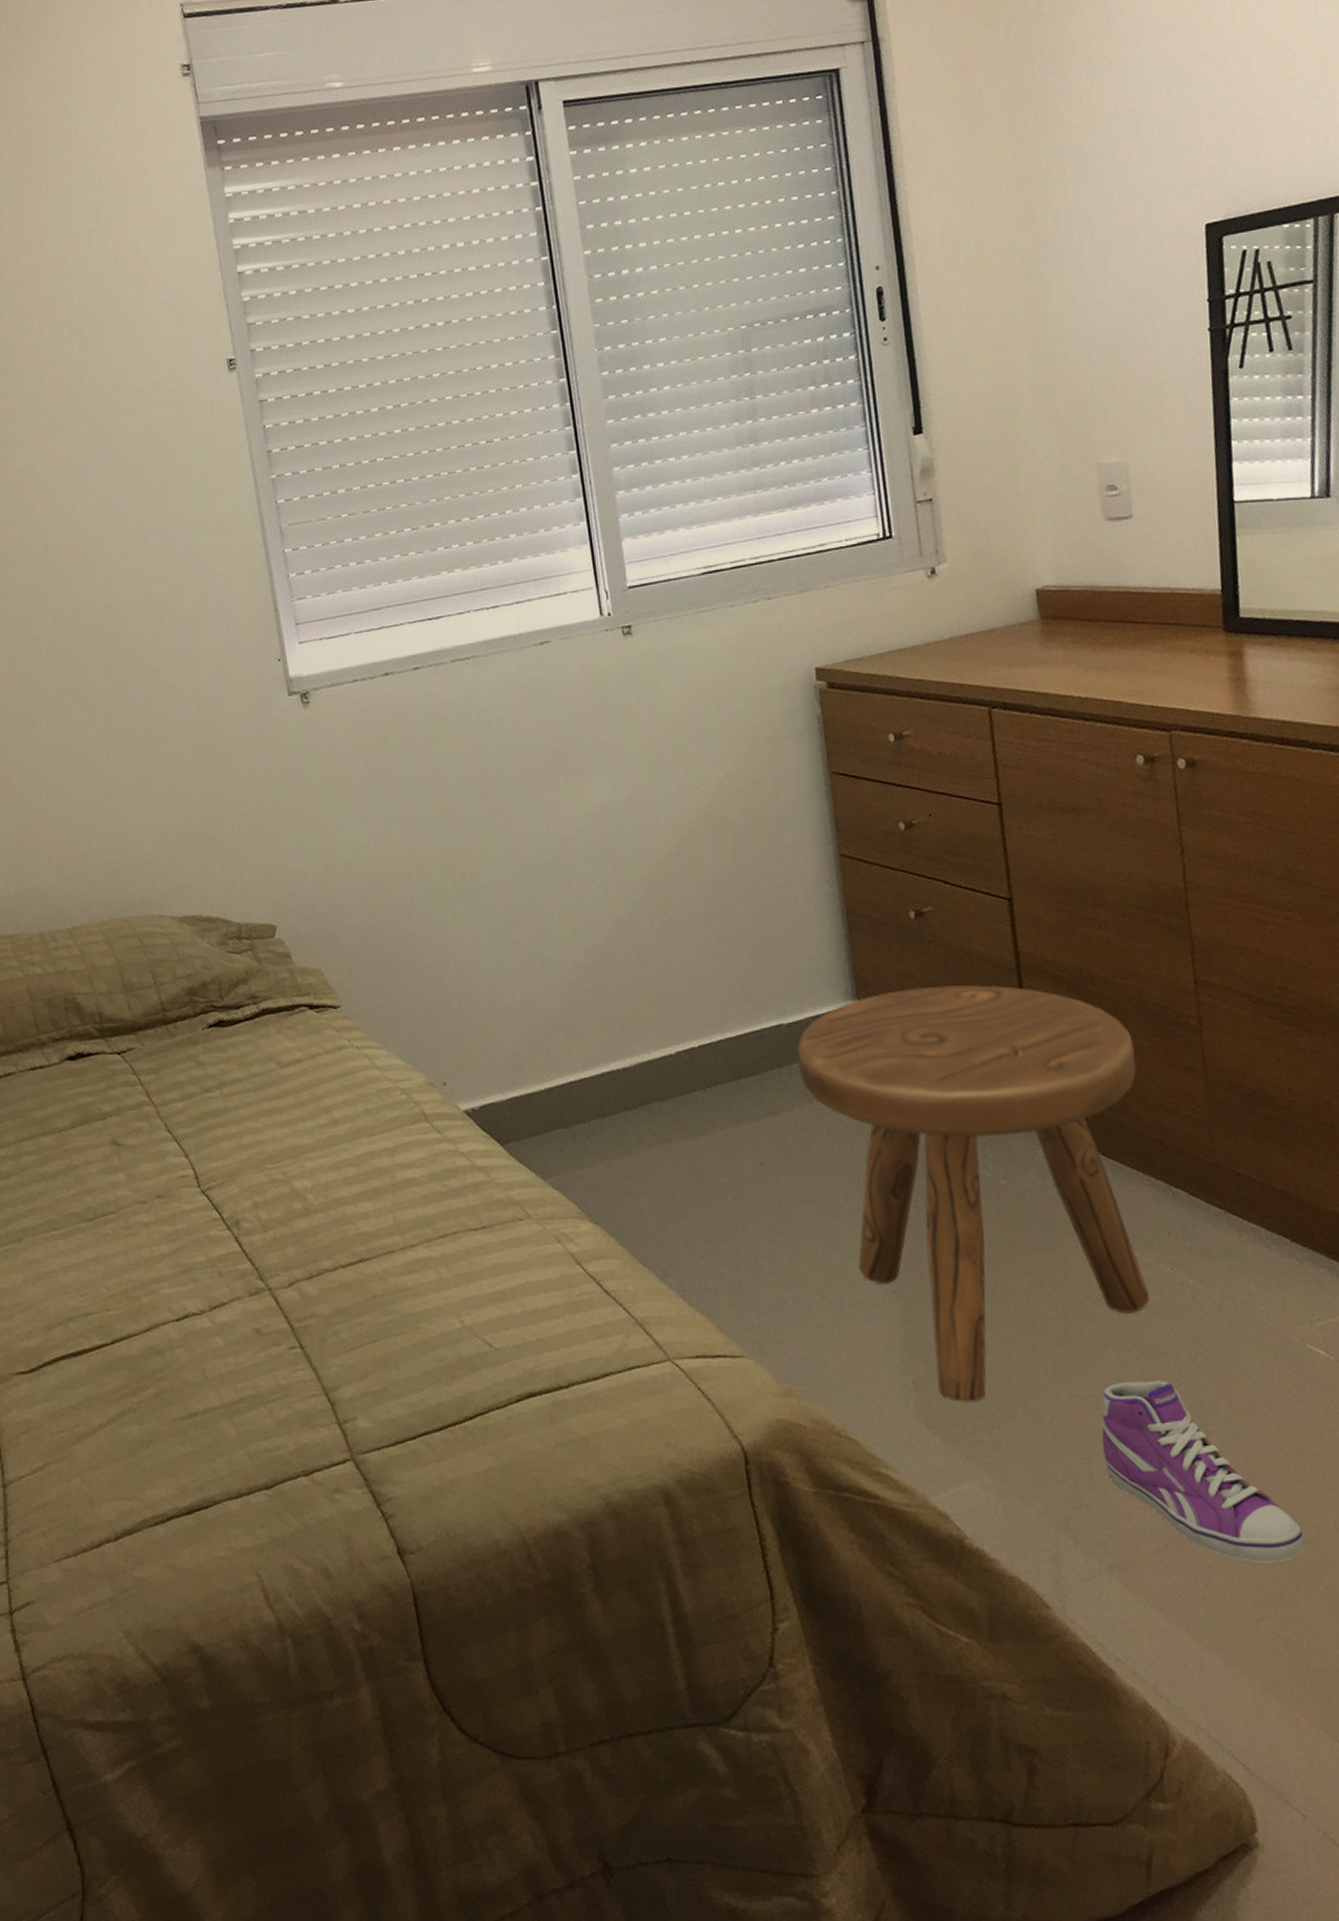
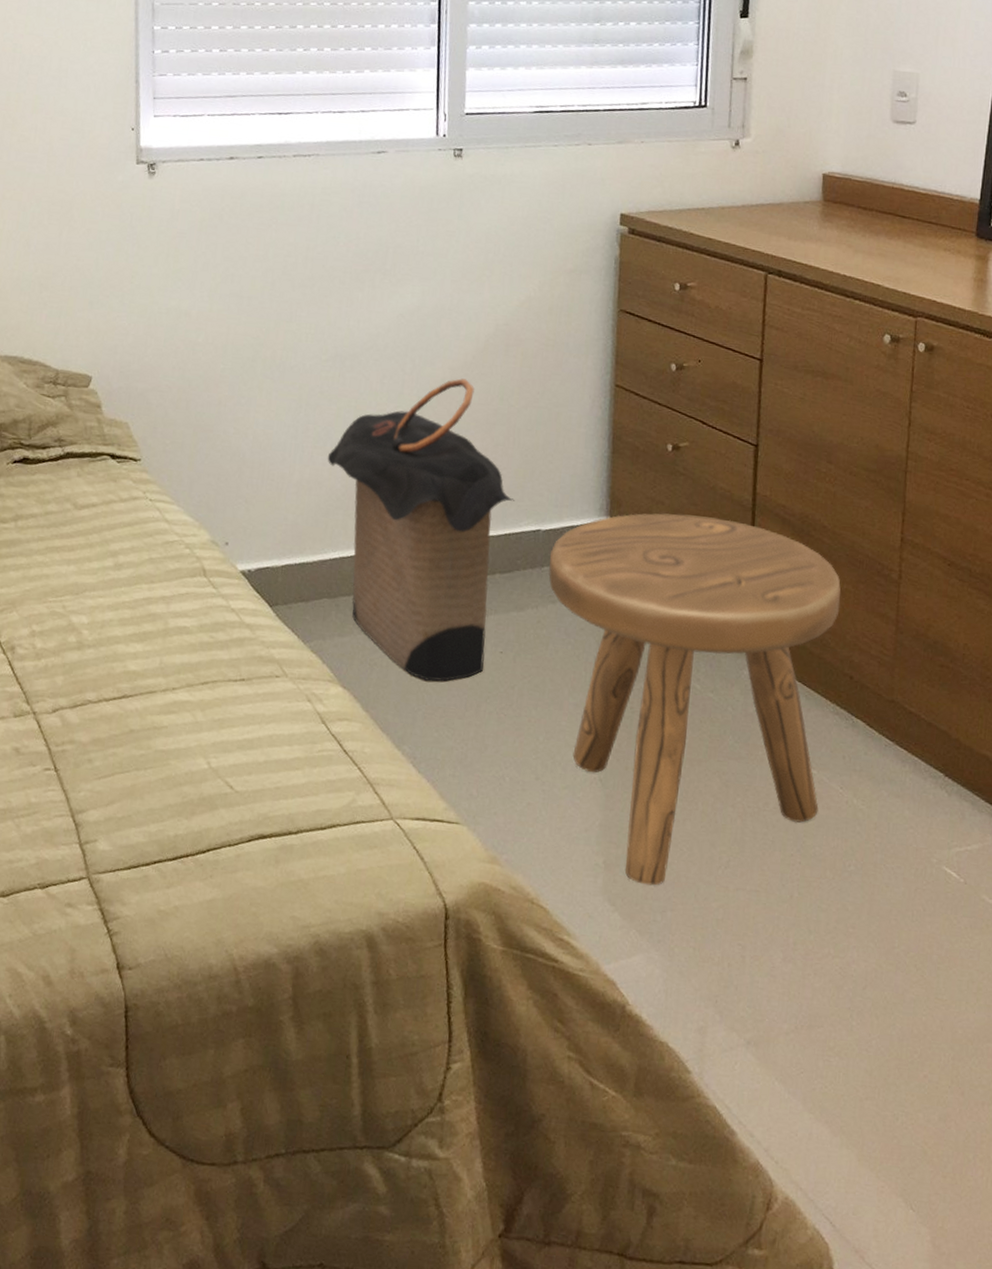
laundry hamper: none [537,872,750,1204] -> present [327,378,516,681]
sneaker: present [1101,1380,1305,1563] -> none [757,882,913,1051]

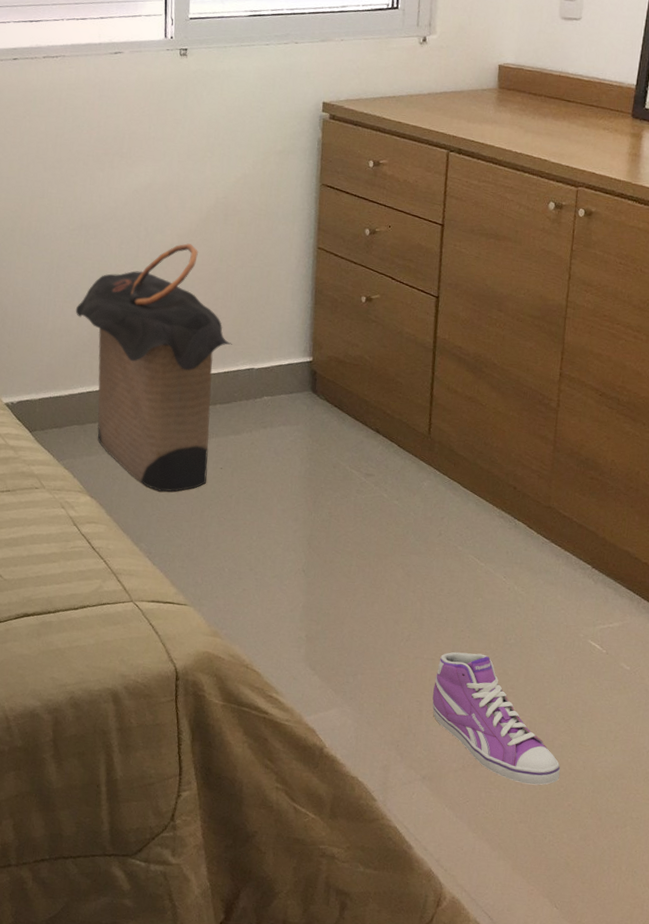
stool: present [549,513,841,886] -> none [261,354,508,655]
sneaker: none [757,882,913,1051] -> present [432,652,560,785]

